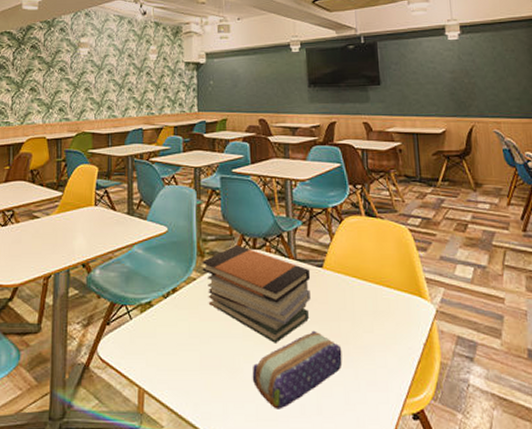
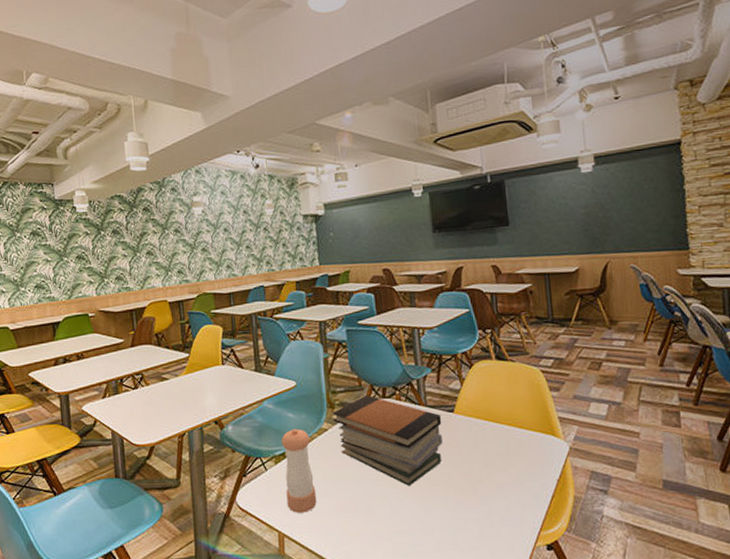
pepper shaker: none [148,276,181,367] -> present [281,429,317,513]
pencil case: present [252,330,343,409] -> none [387,472,476,546]

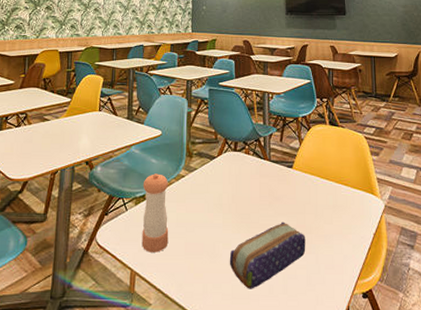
book stack: present [332,394,442,486] -> none [190,147,282,232]
pencil case: none [387,472,476,546] -> present [229,221,306,289]

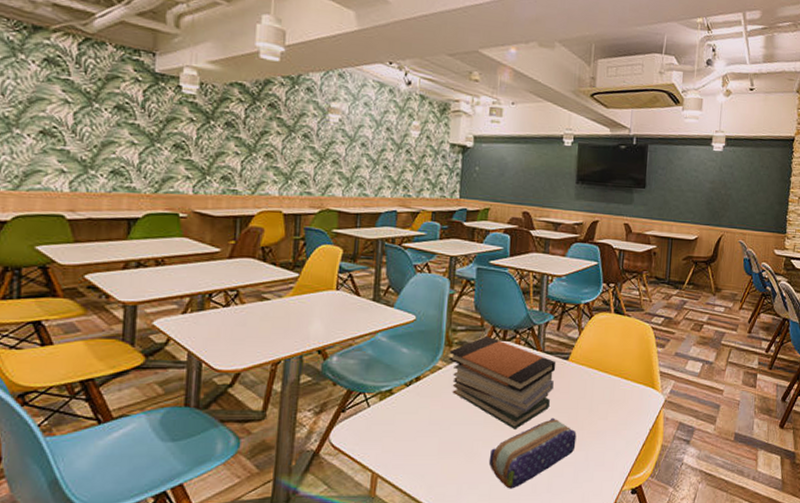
pepper shaker: present [142,173,169,252] -> none [386,365,421,453]
book stack: none [190,147,282,232] -> present [449,335,556,429]

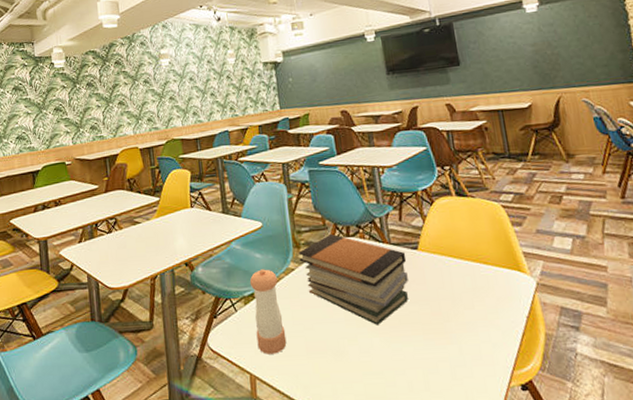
pepper shaker: none [386,365,421,453] -> present [249,269,287,354]
pencil case: present [488,417,577,489] -> none [357,310,446,388]

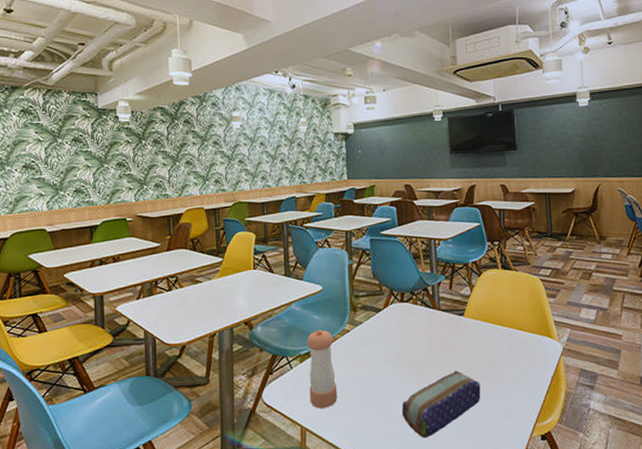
book stack: present [298,233,408,325] -> none [355,299,453,383]
pencil case: none [357,310,446,388] -> present [401,370,481,438]

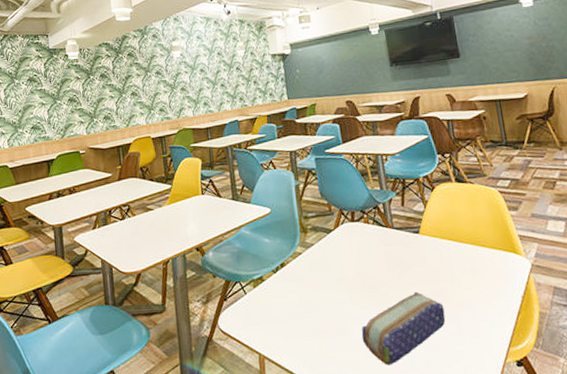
pepper shaker: present [306,330,338,408] -> none [258,253,294,335]

